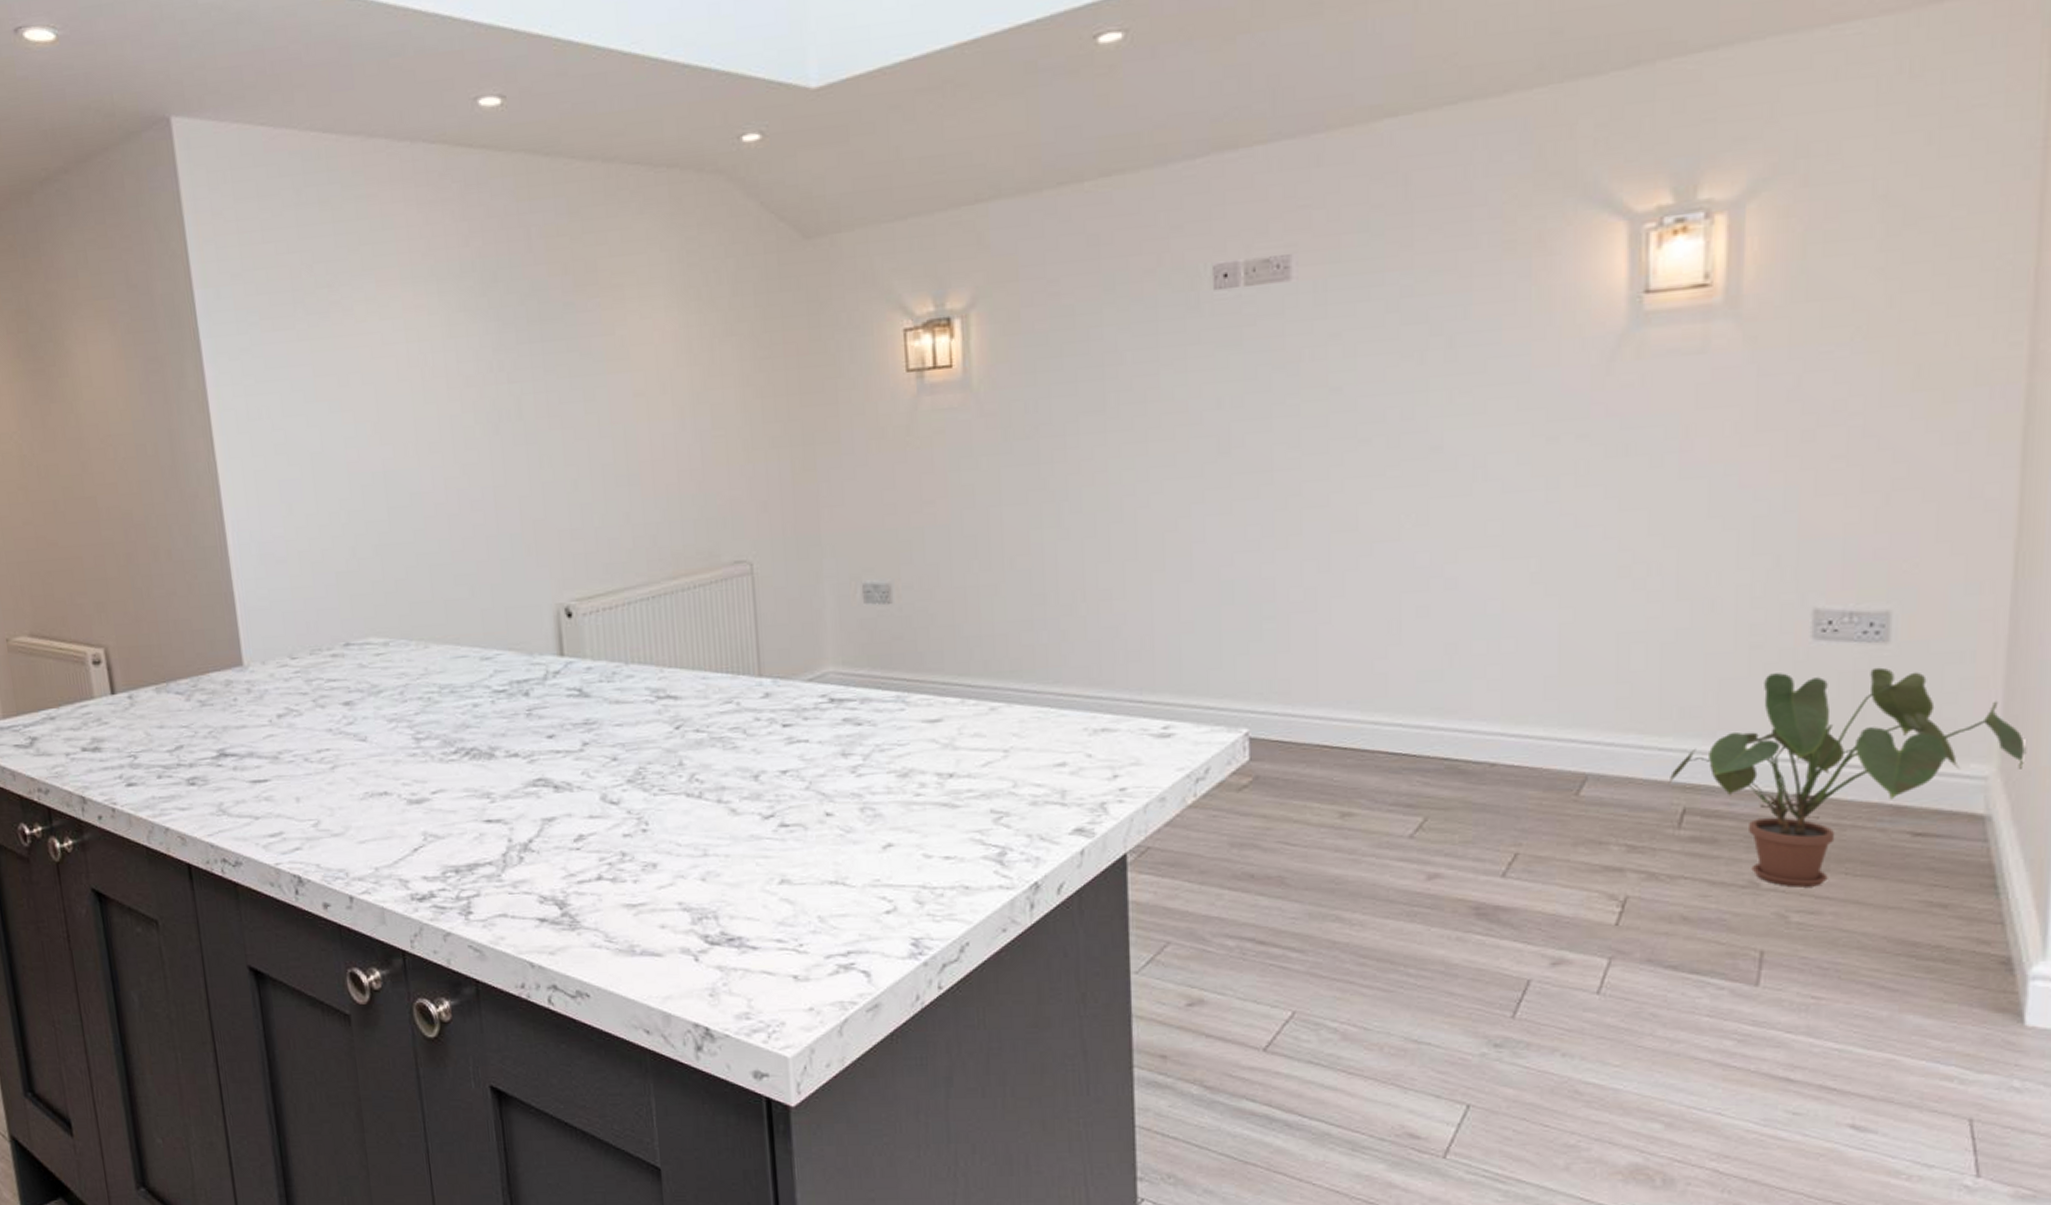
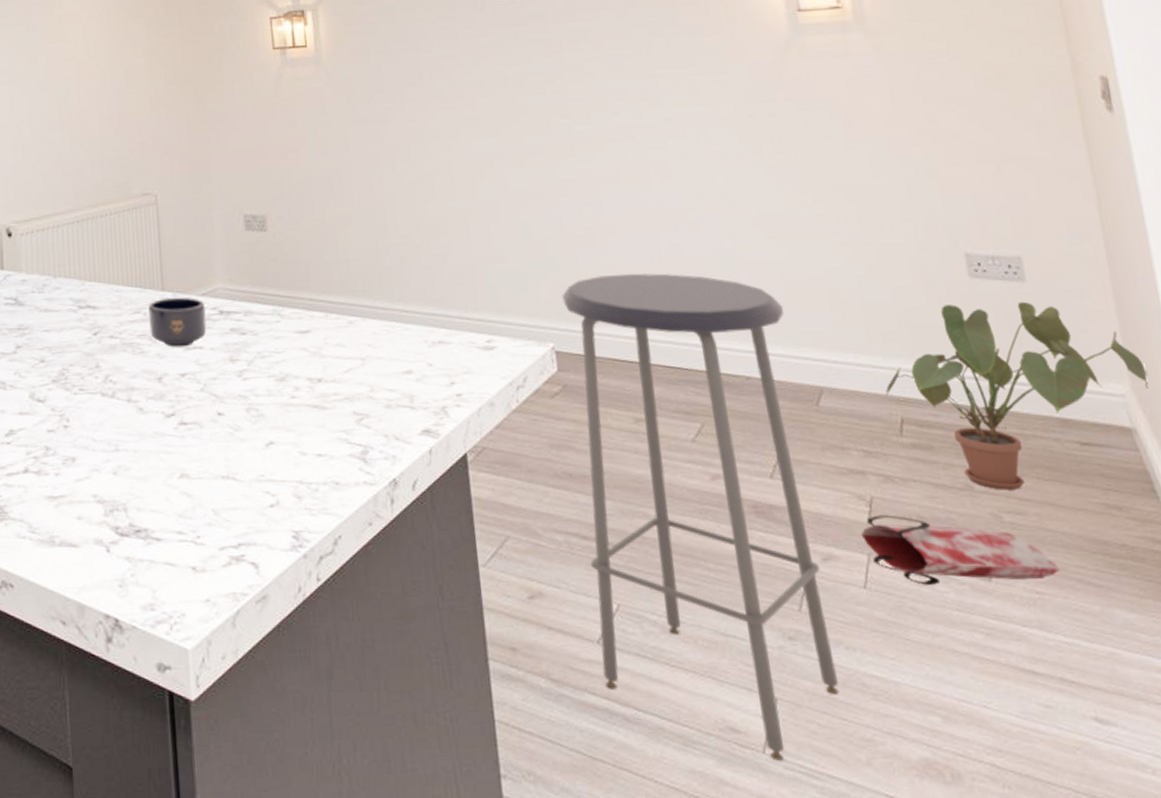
mug: none [742,683,814,741] -> present [148,297,207,347]
bar stool: none [1264,642,1554,1166] -> present [562,272,839,761]
bag: none [1605,915,1848,990] -> present [861,515,1060,585]

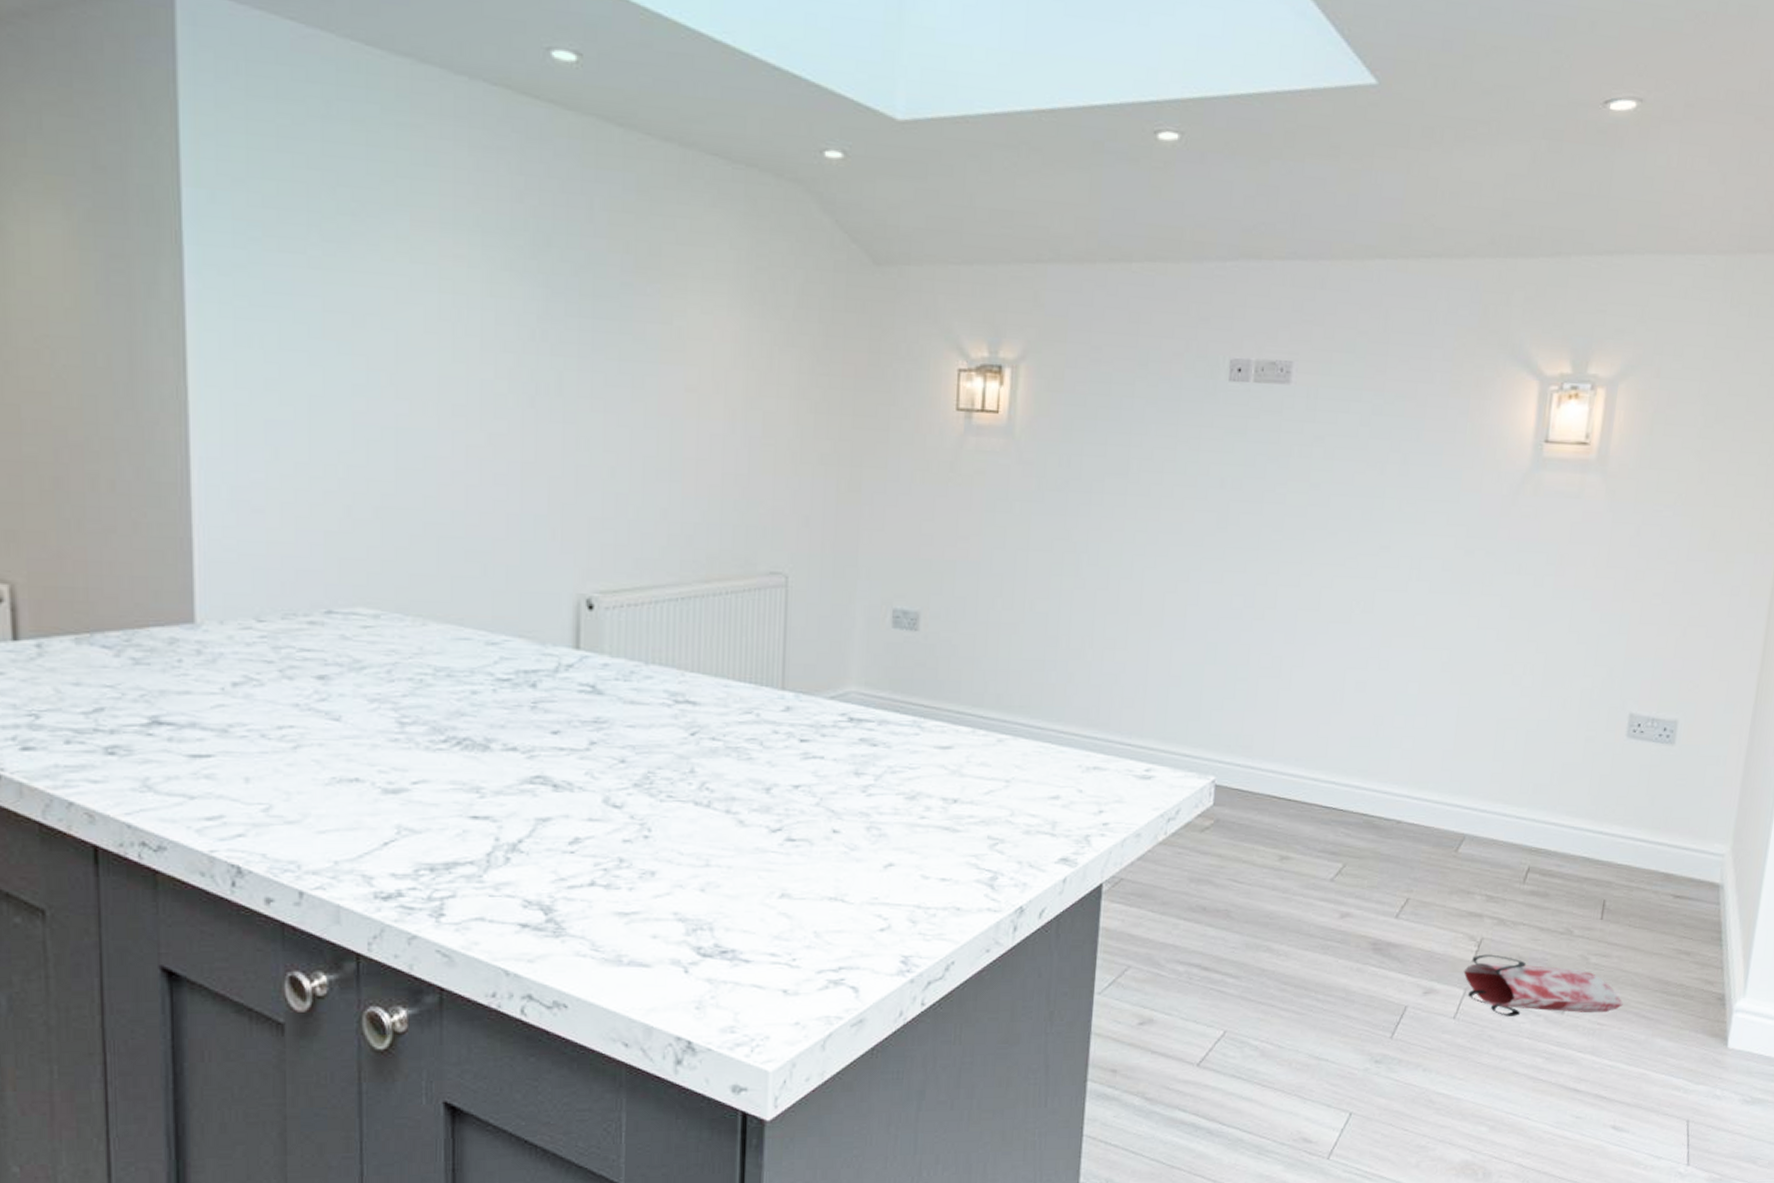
mug: present [148,297,207,347] -> none [761,698,833,756]
bar stool: present [562,272,839,761] -> none [1197,709,1450,1165]
house plant: present [885,301,1149,490] -> none [1520,762,1749,935]

